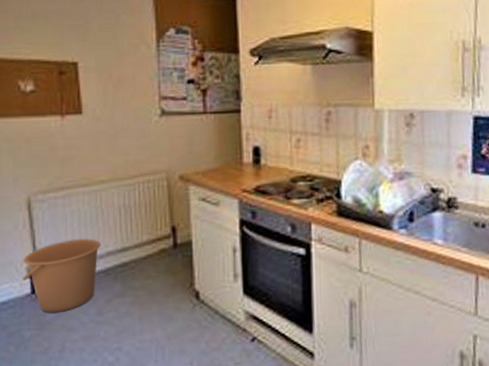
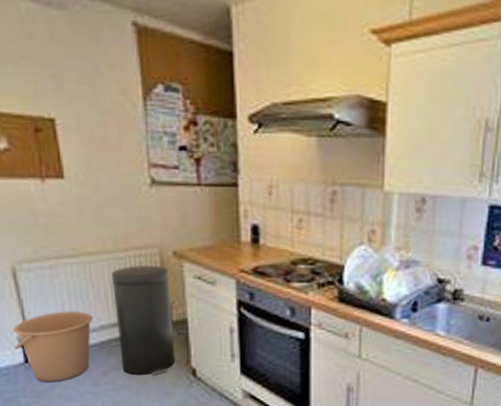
pedal bin: none [120,190,179,301] -> present [111,265,176,376]

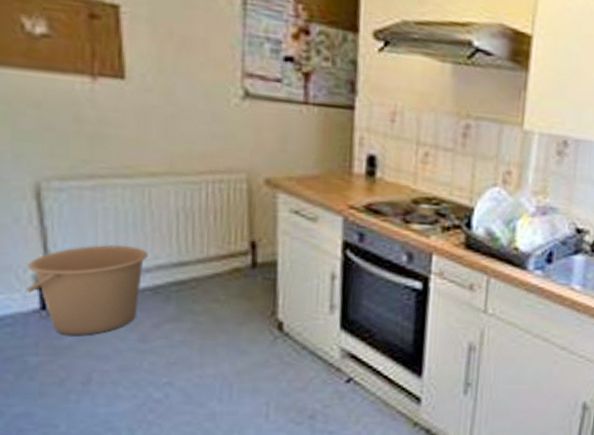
pedal bin: present [111,265,176,376] -> none [178,192,258,329]

